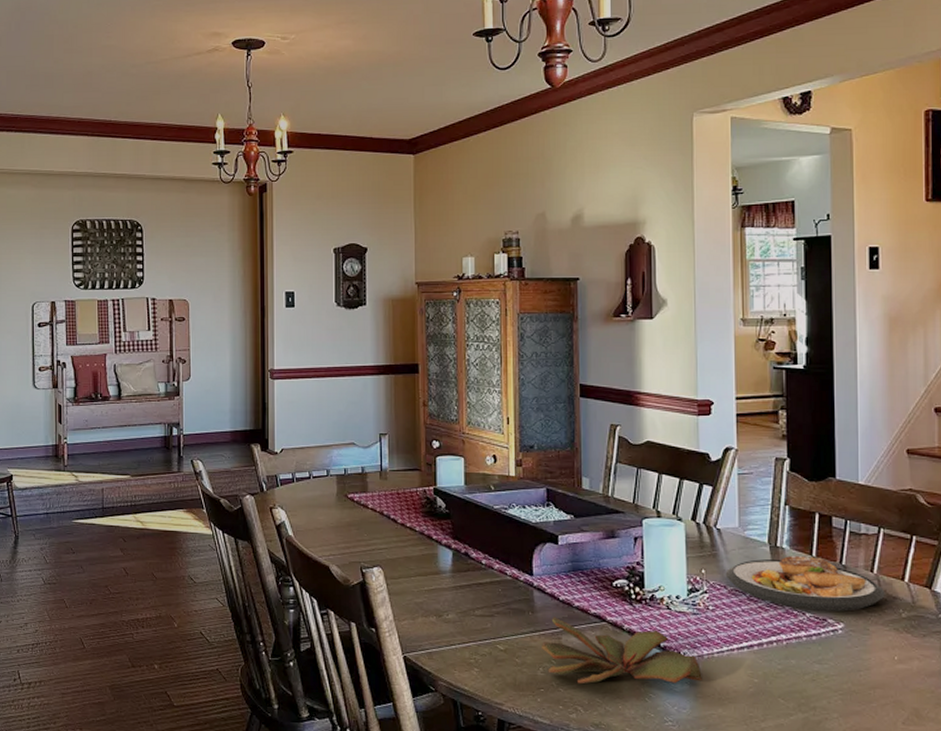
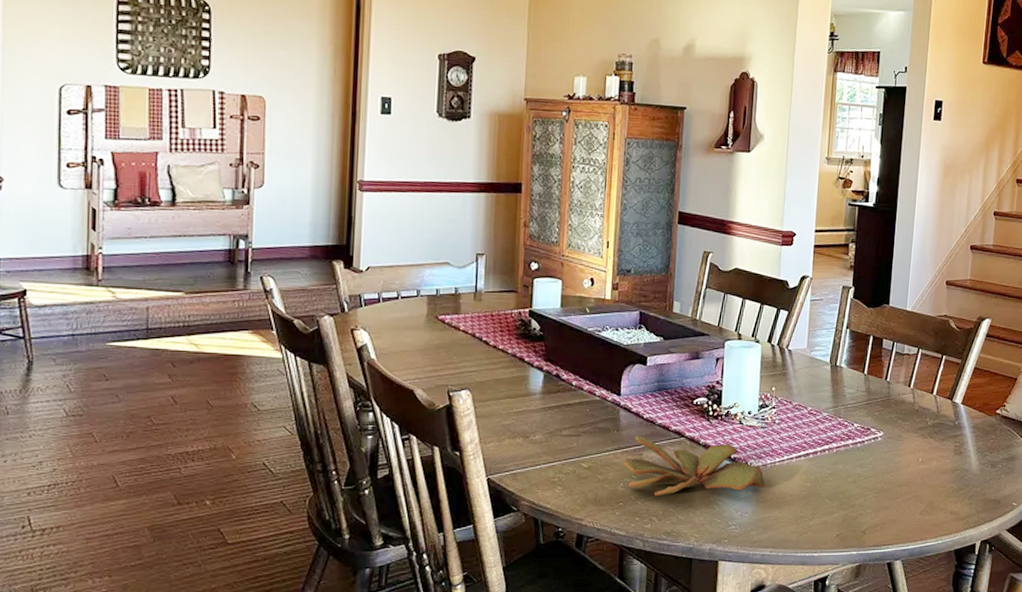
plate: present [725,555,885,612] -> none [792,373,918,421]

